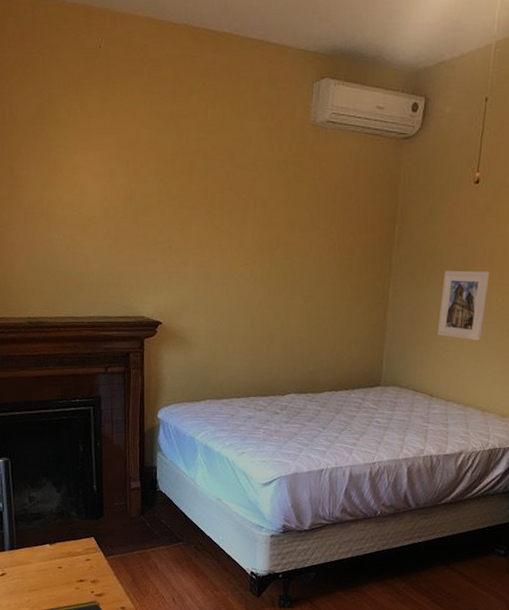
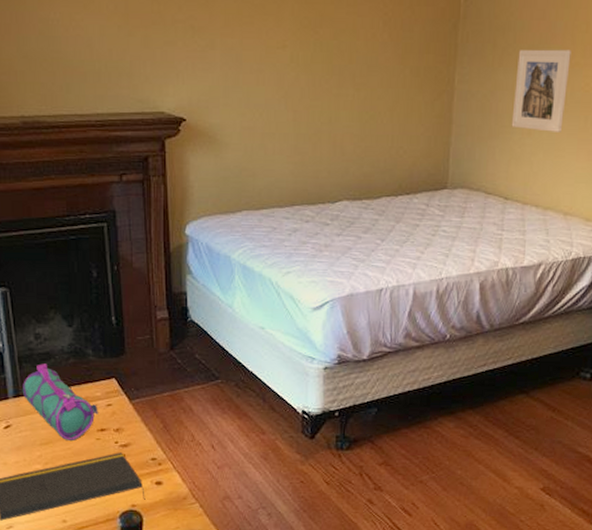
pencil case: none [16,522,79,590] -> present [22,364,98,442]

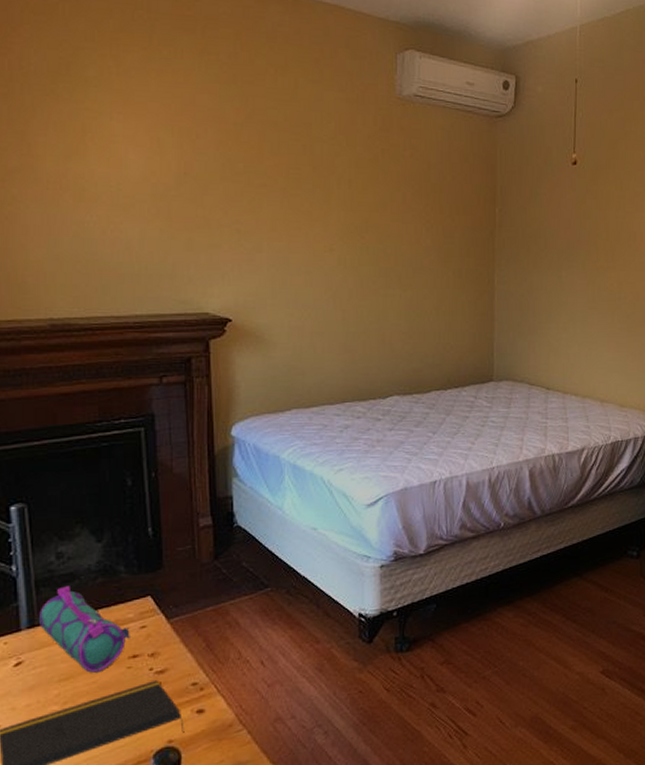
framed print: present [511,49,571,132] -> none [548,254,596,327]

